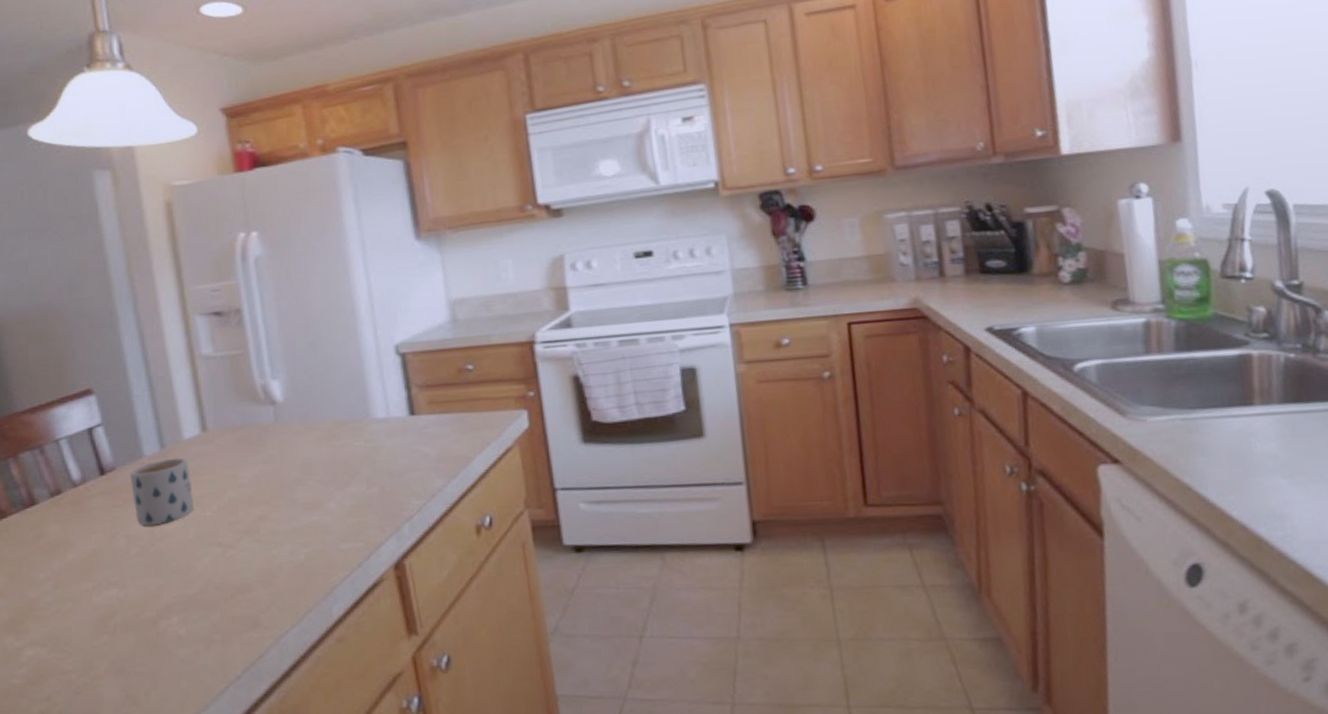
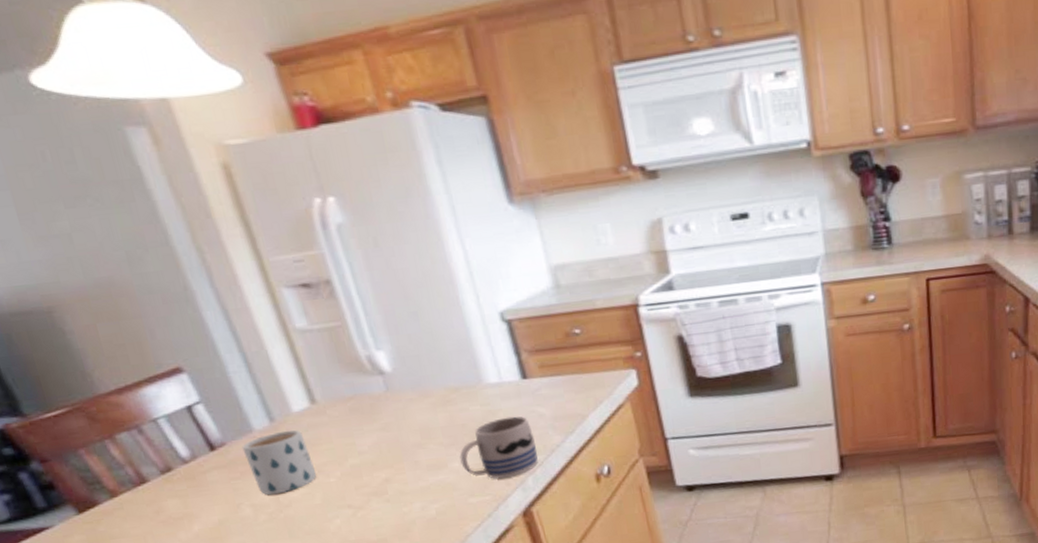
mug: none [337,455,417,524] -> present [459,416,538,479]

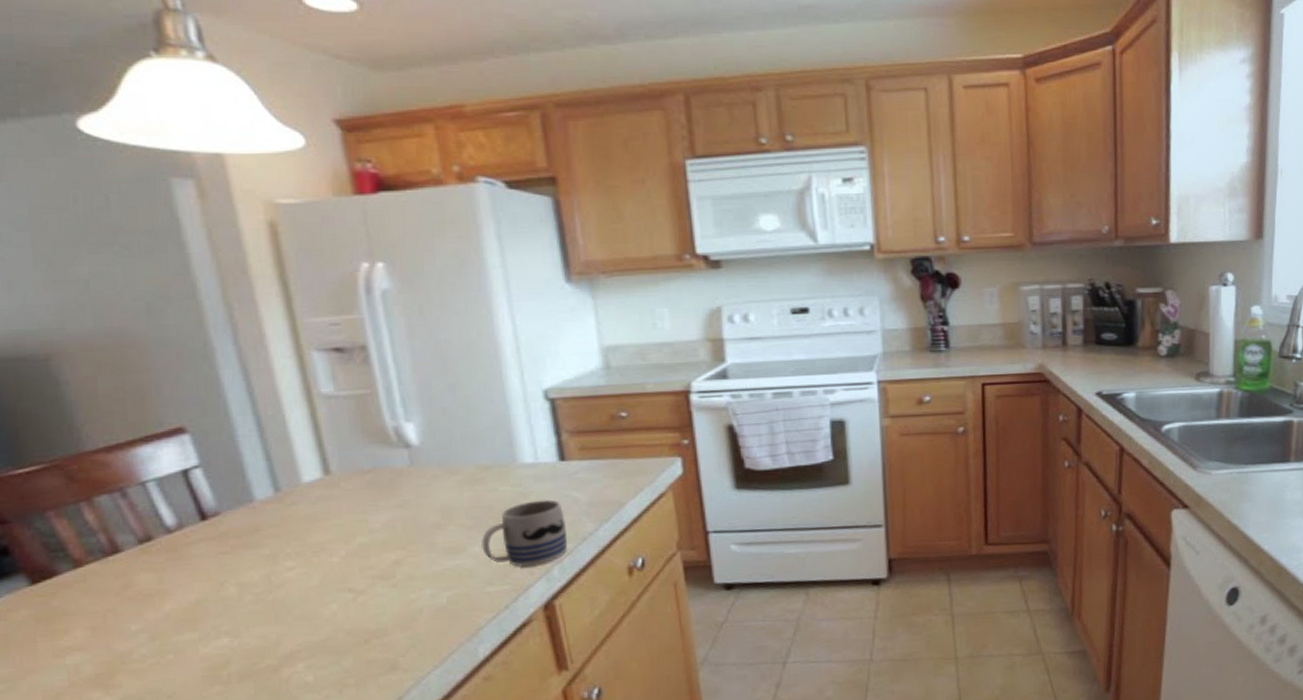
mug: present [242,429,316,495] -> none [238,501,317,574]

